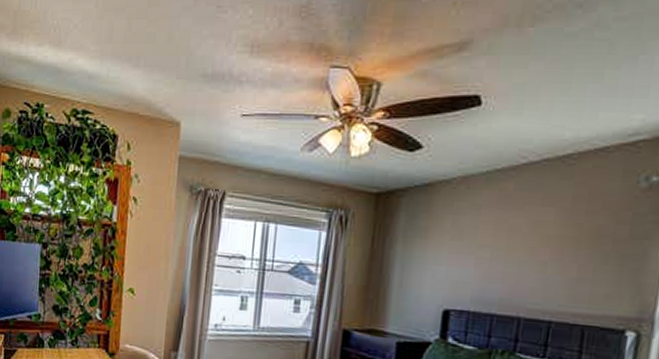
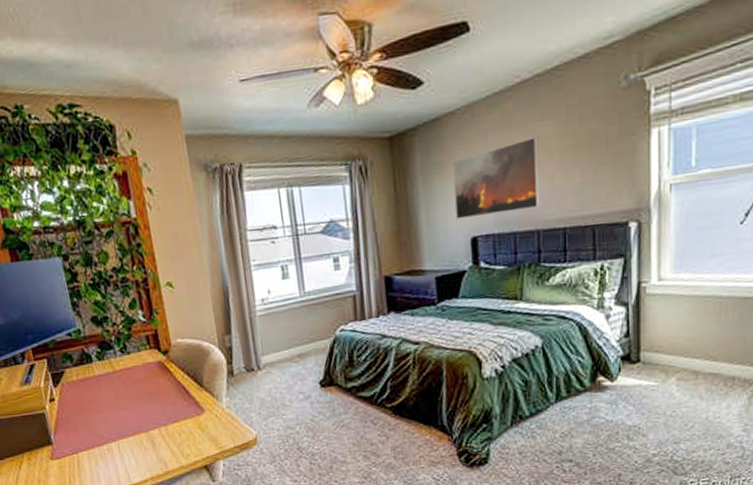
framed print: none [431,221,536,295] -> present [453,137,540,219]

